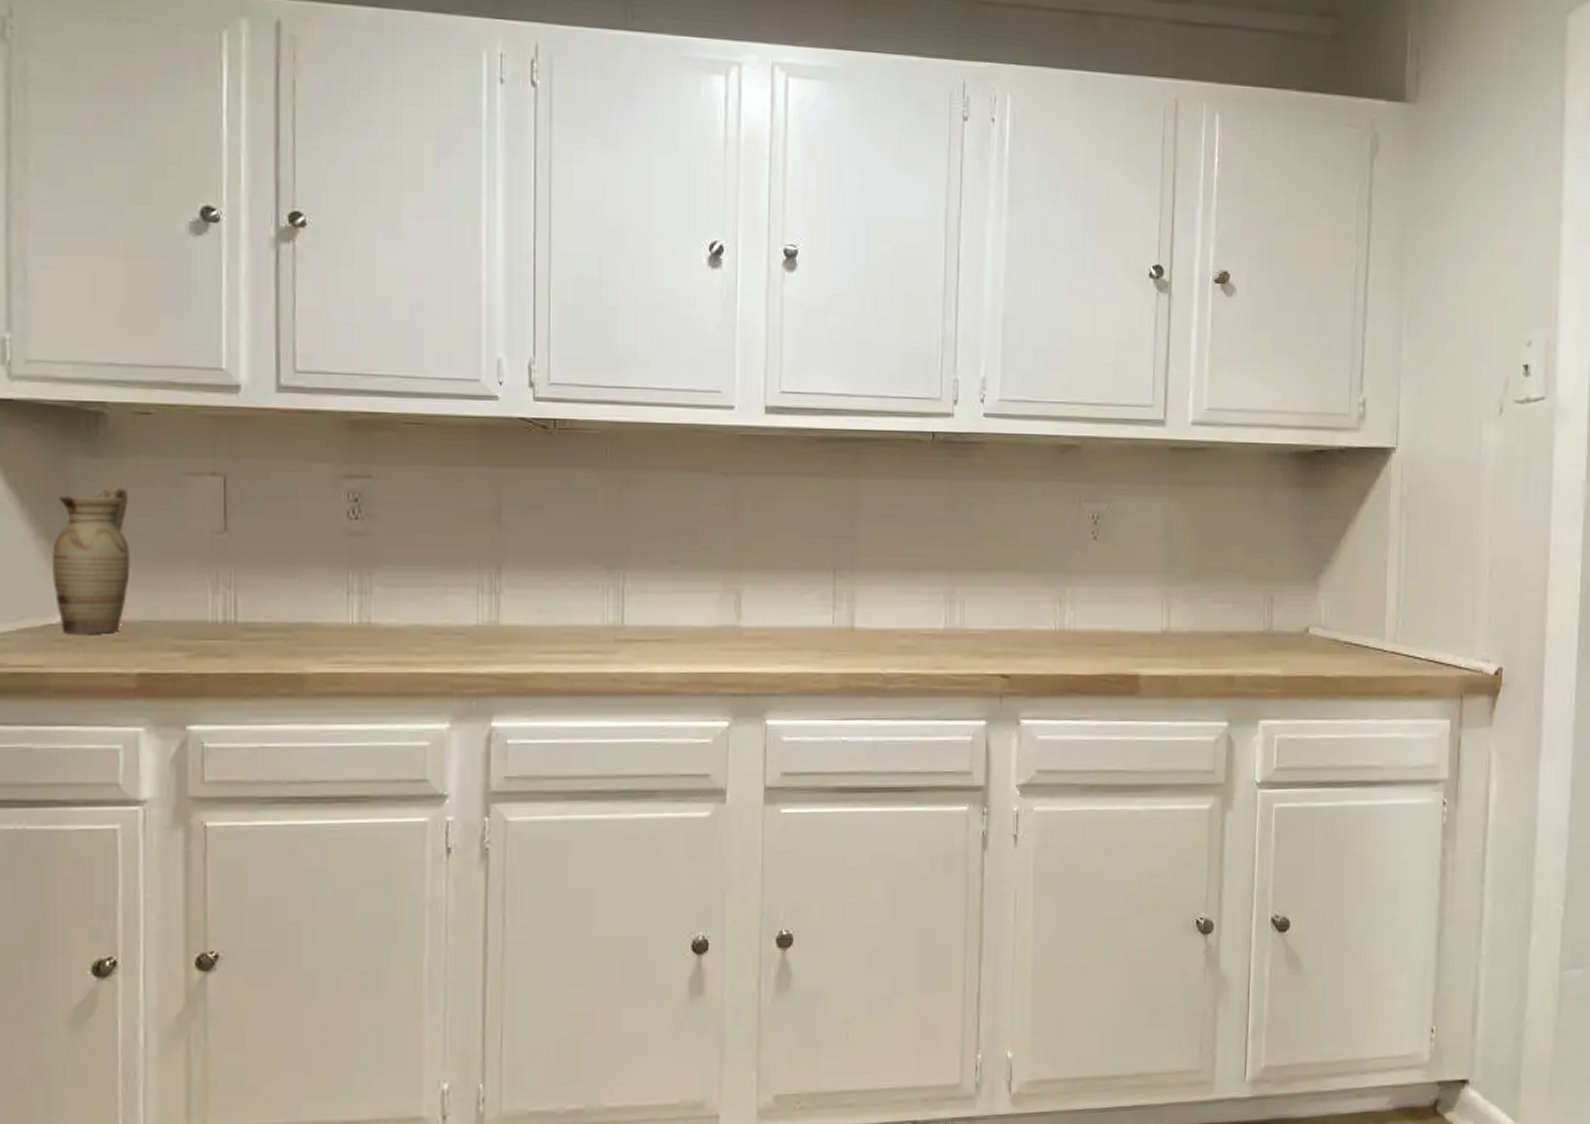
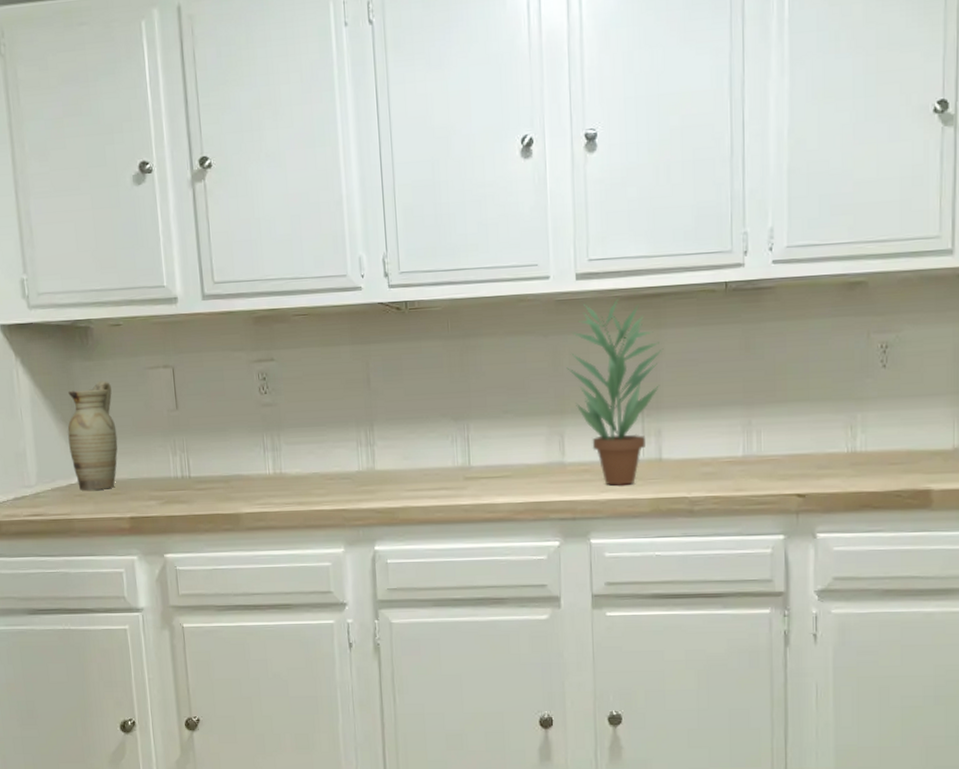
potted plant: none [748,439,862,657] -> present [566,298,664,486]

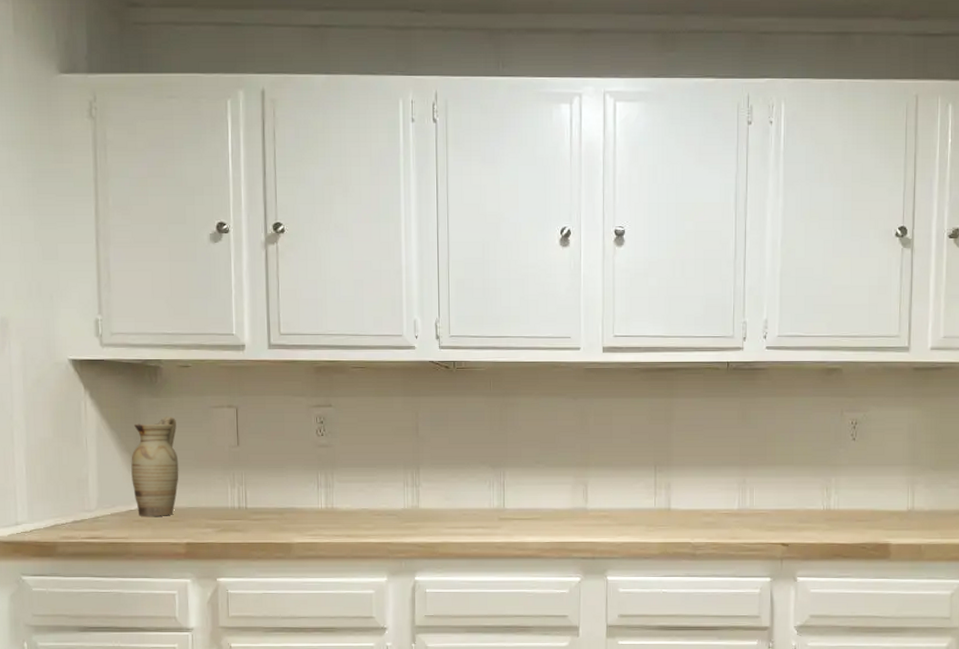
potted plant: present [566,298,664,486] -> none [592,370,675,530]

